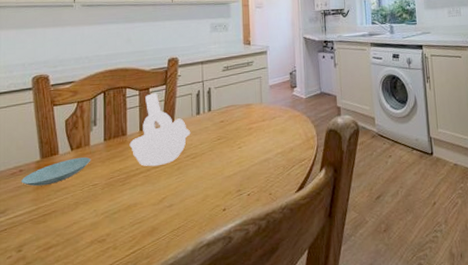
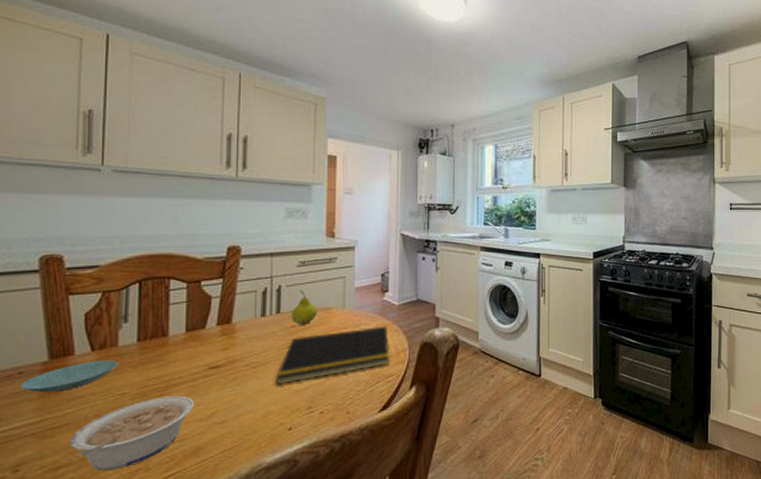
legume: none [57,184,149,249] -> present [69,396,195,471]
teapot: present [129,93,191,167] -> none [171,287,253,376]
notepad: none [210,117,302,172] -> present [276,326,390,385]
fruit: none [220,91,241,120] -> present [291,290,318,325]

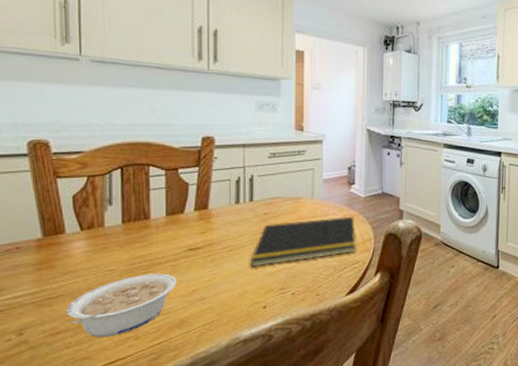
saucer: present [20,360,119,393] -> none [18,239,106,267]
fruit: present [291,290,318,325] -> none [263,180,289,213]

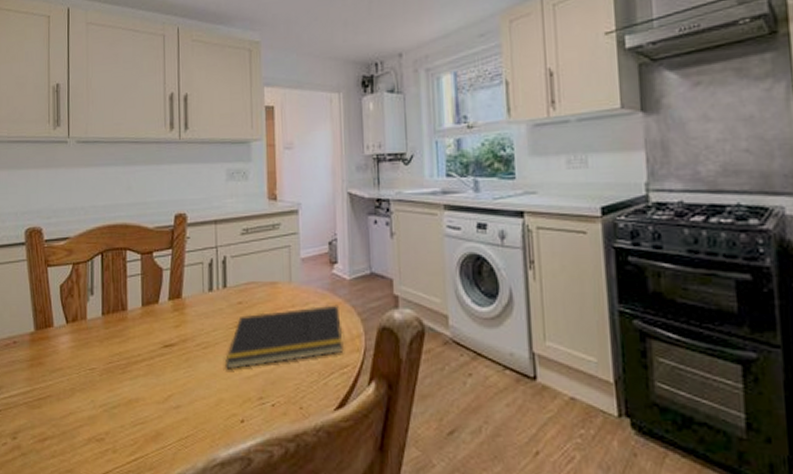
legume: present [65,274,177,337] -> none [52,374,153,447]

